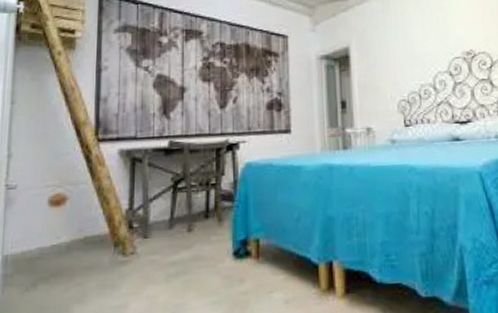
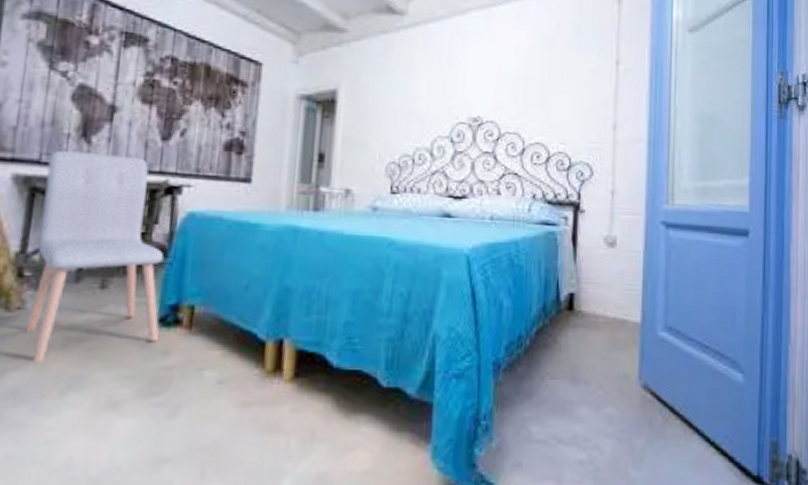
chair: none [138,124,234,296] -> present [25,149,163,363]

